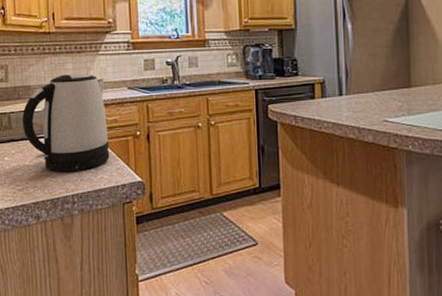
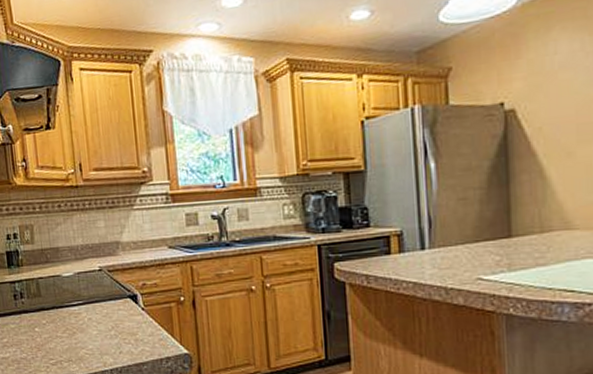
kettle: present [22,73,110,172] -> none [51,231,151,344]

